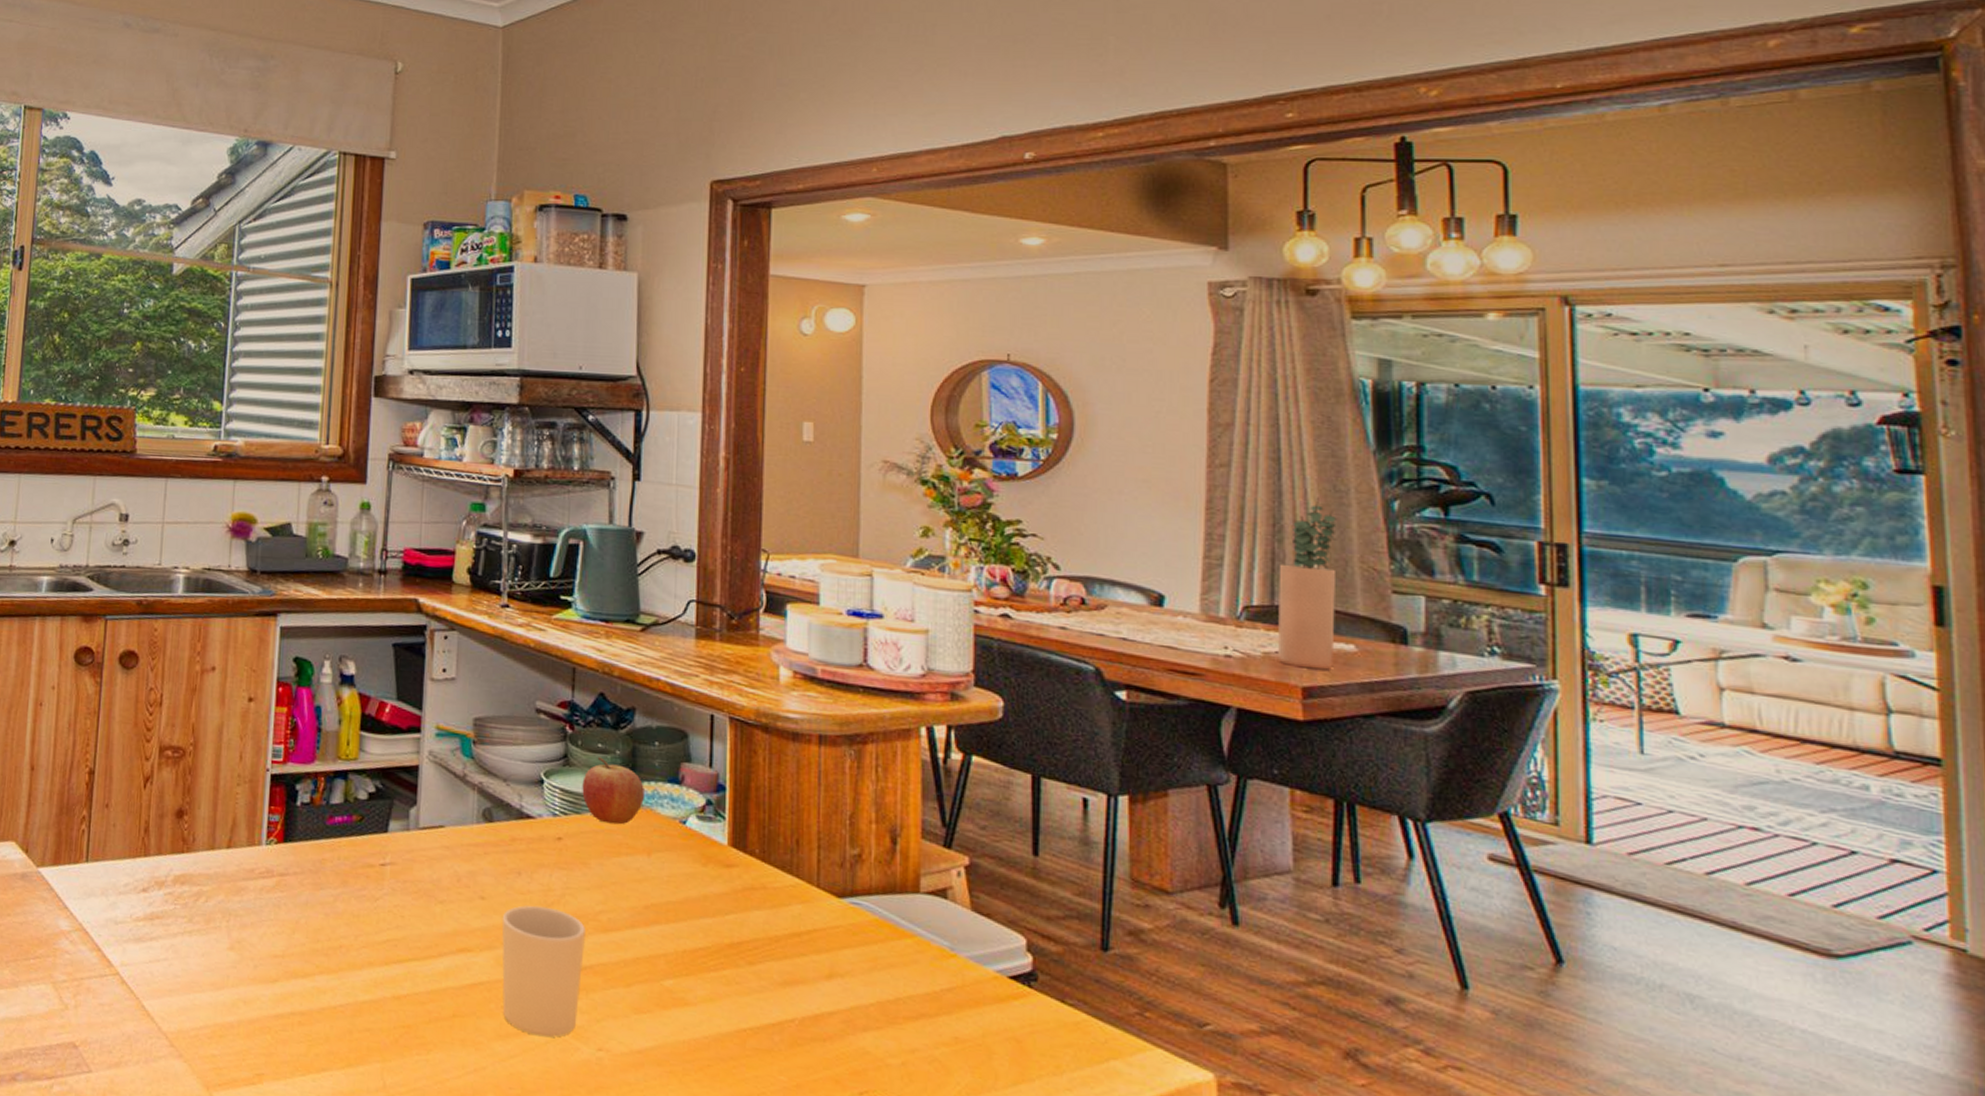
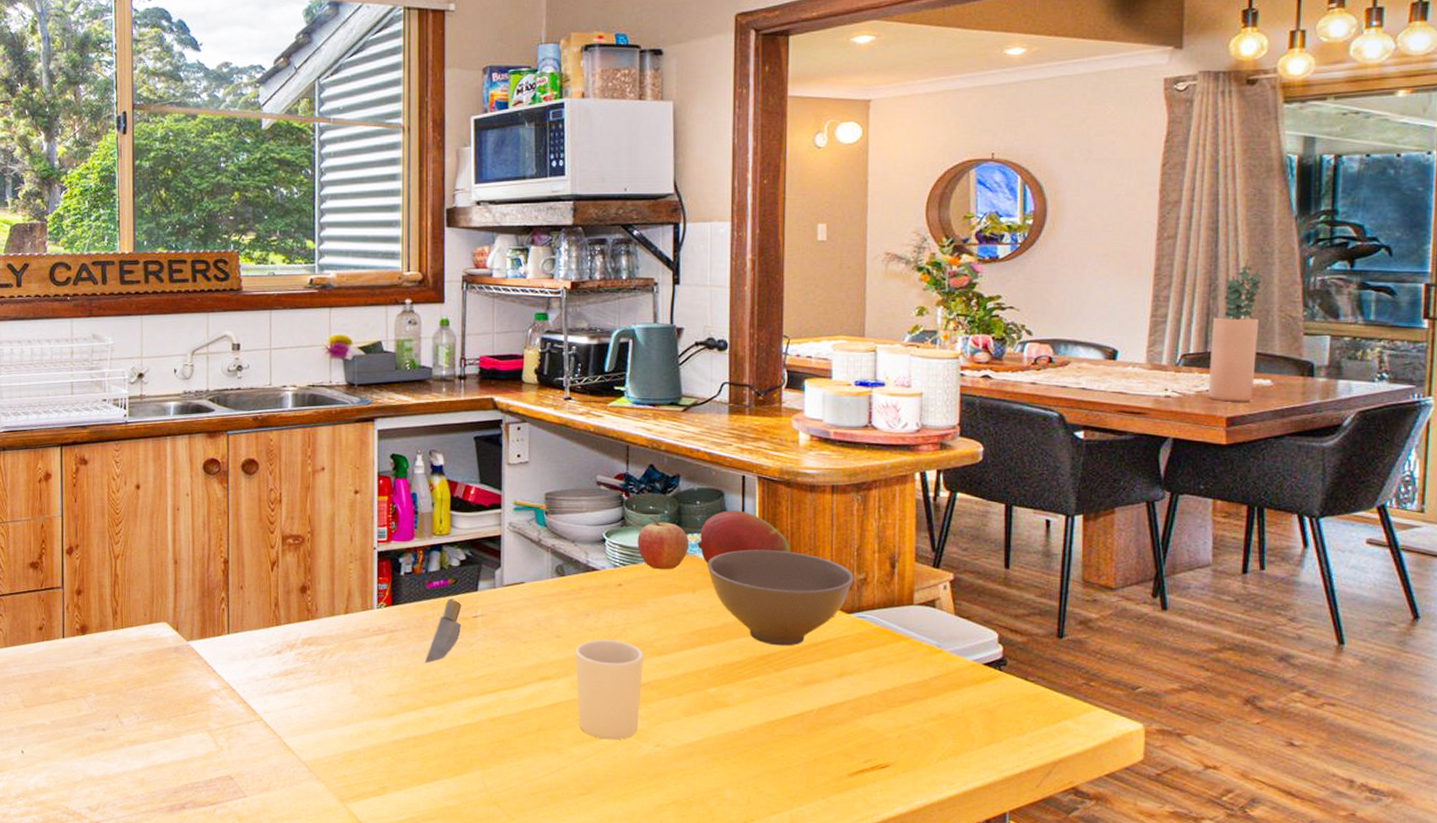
kitchen knife: none [318,840,368,919] -> present [424,599,462,663]
fruit: none [655,756,768,820] -> present [697,510,790,563]
bowl: none [666,806,846,934] -> present [707,549,854,646]

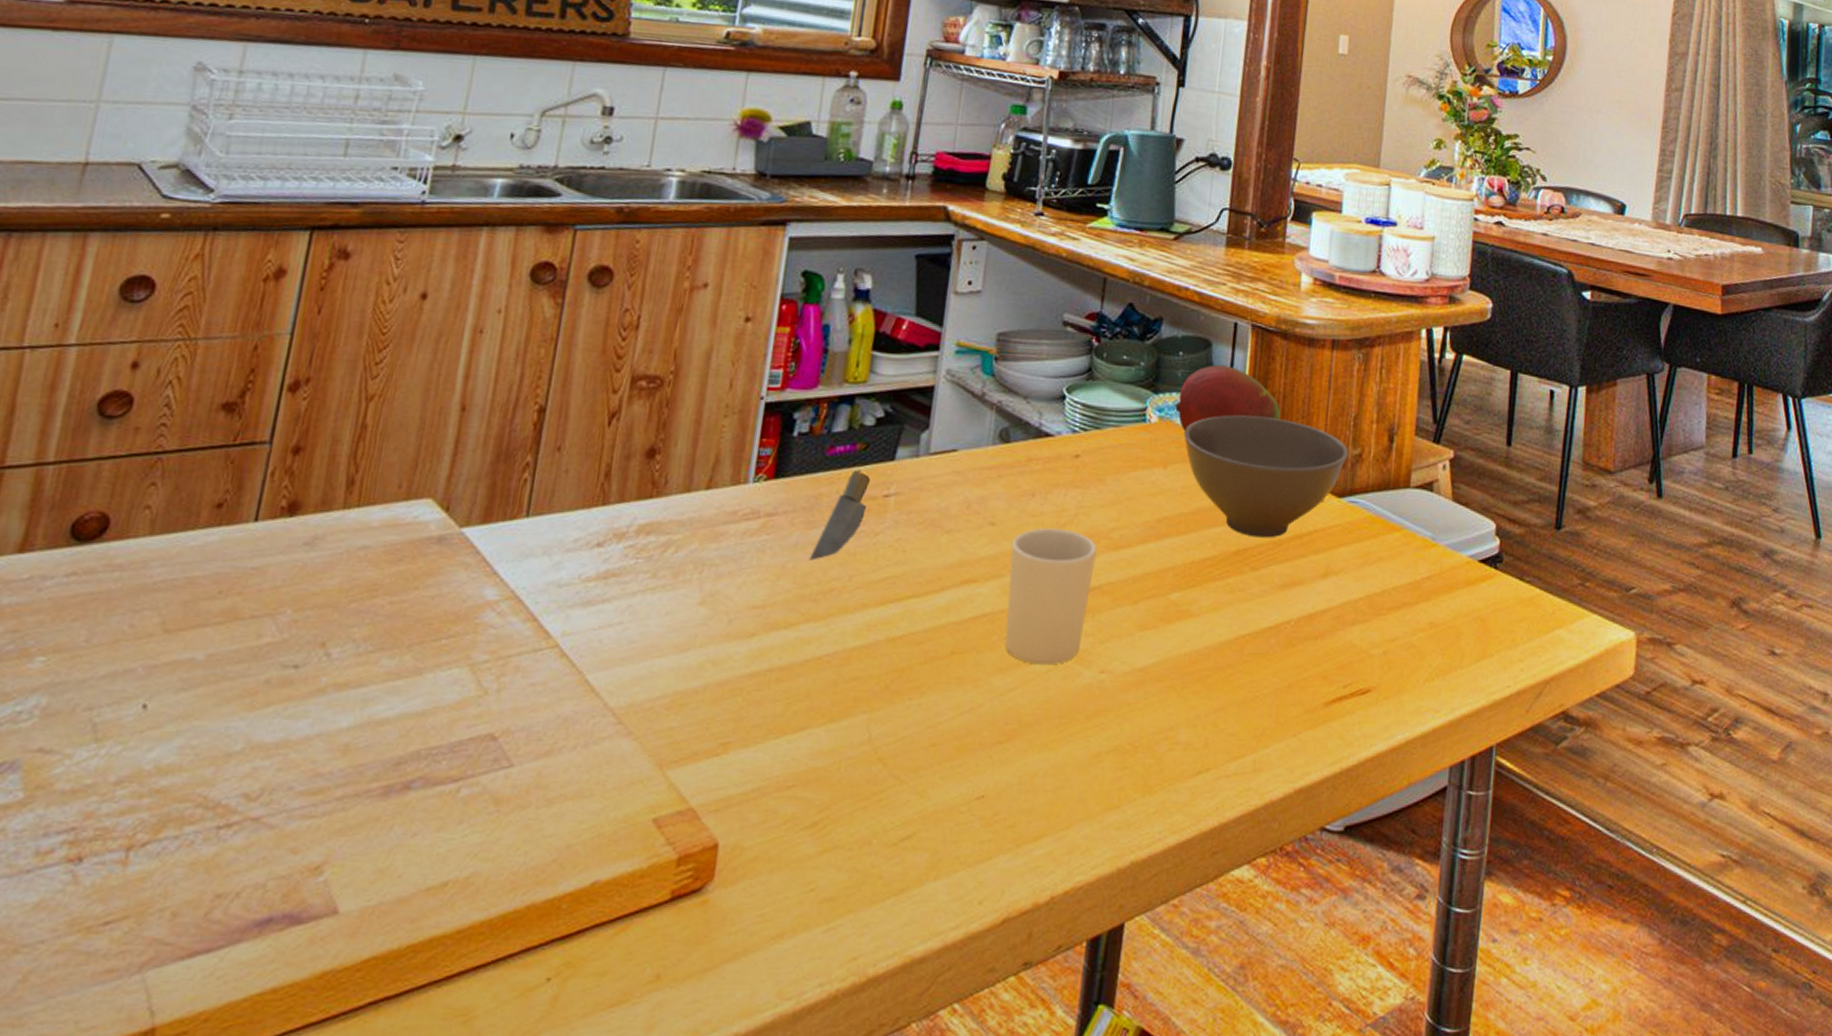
fruit: present [637,517,689,570] -> none [1103,369,1166,438]
vase: present [1208,259,1262,402] -> none [1707,120,1756,270]

